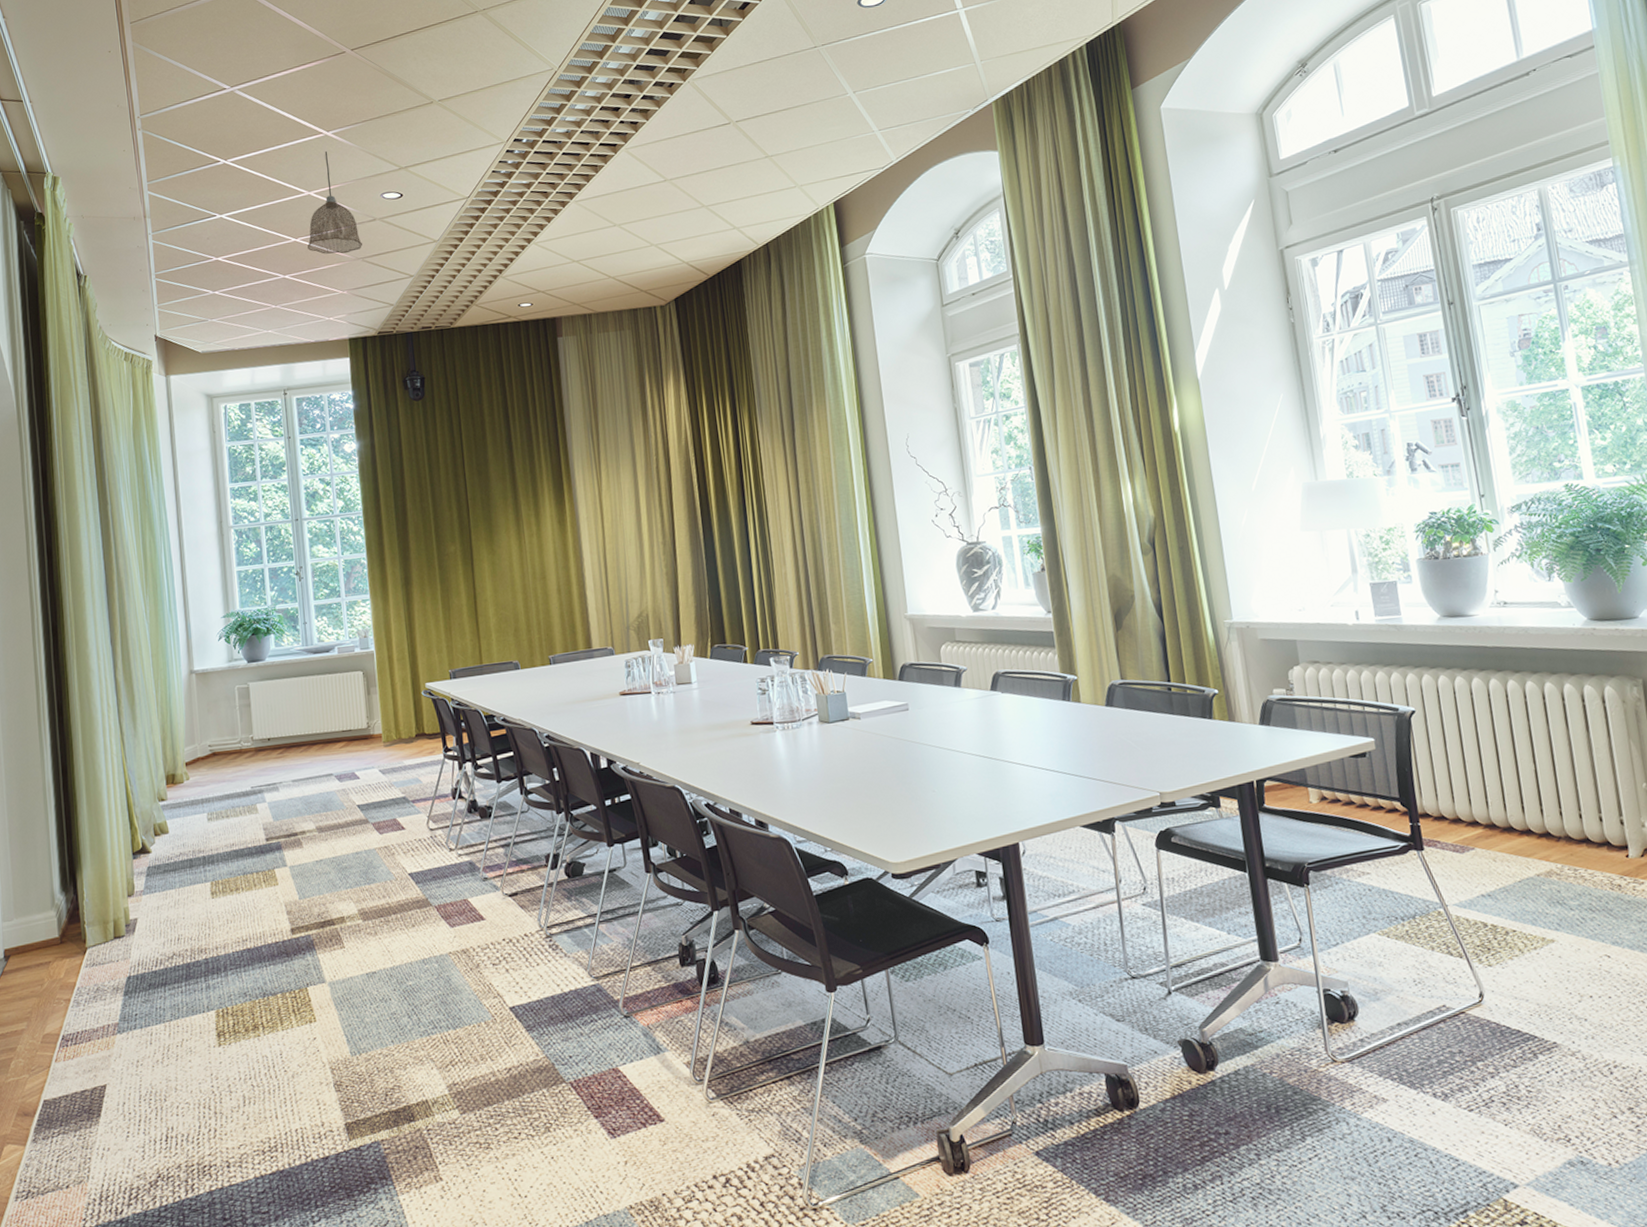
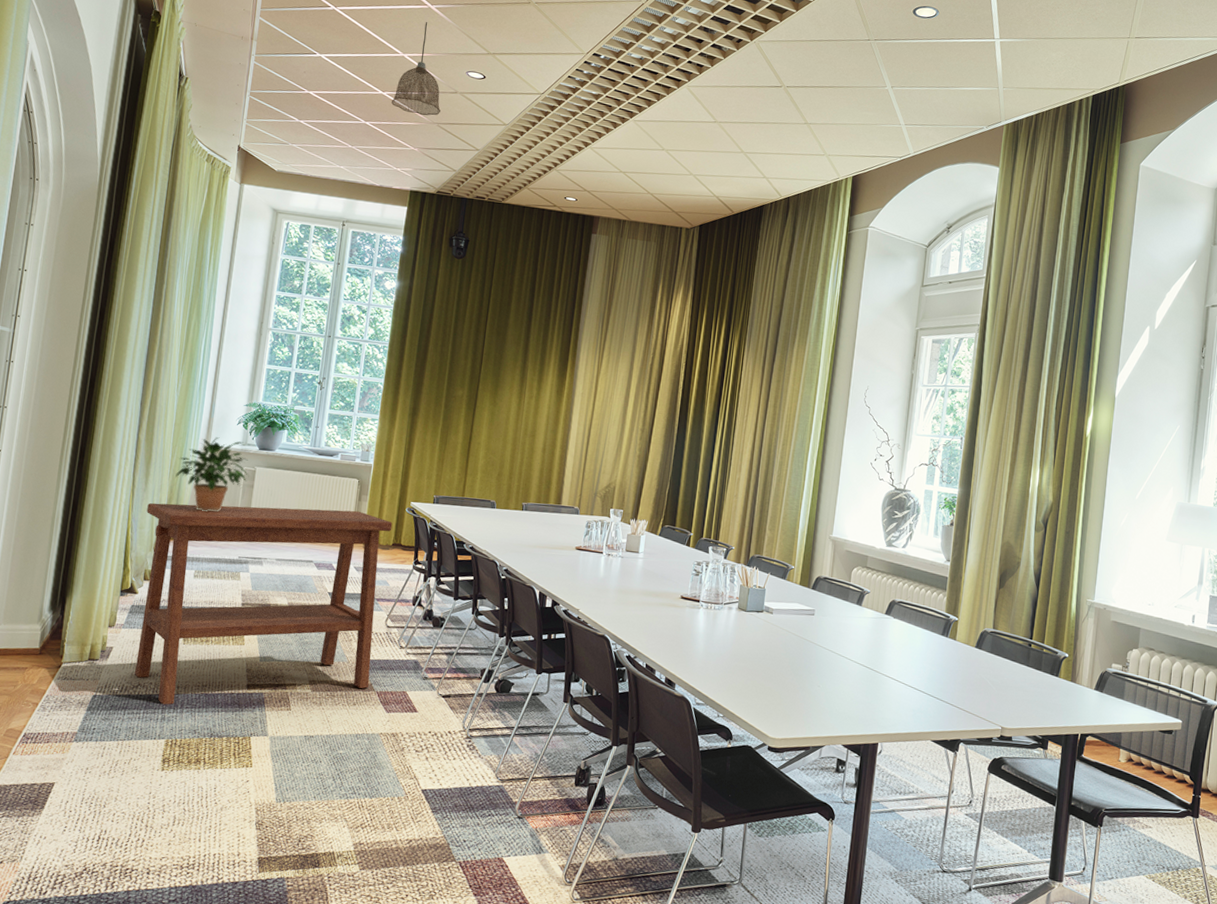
side table: none [141,706,425,972] -> present [135,503,393,705]
potted plant: none [164,658,243,745] -> present [175,437,249,512]

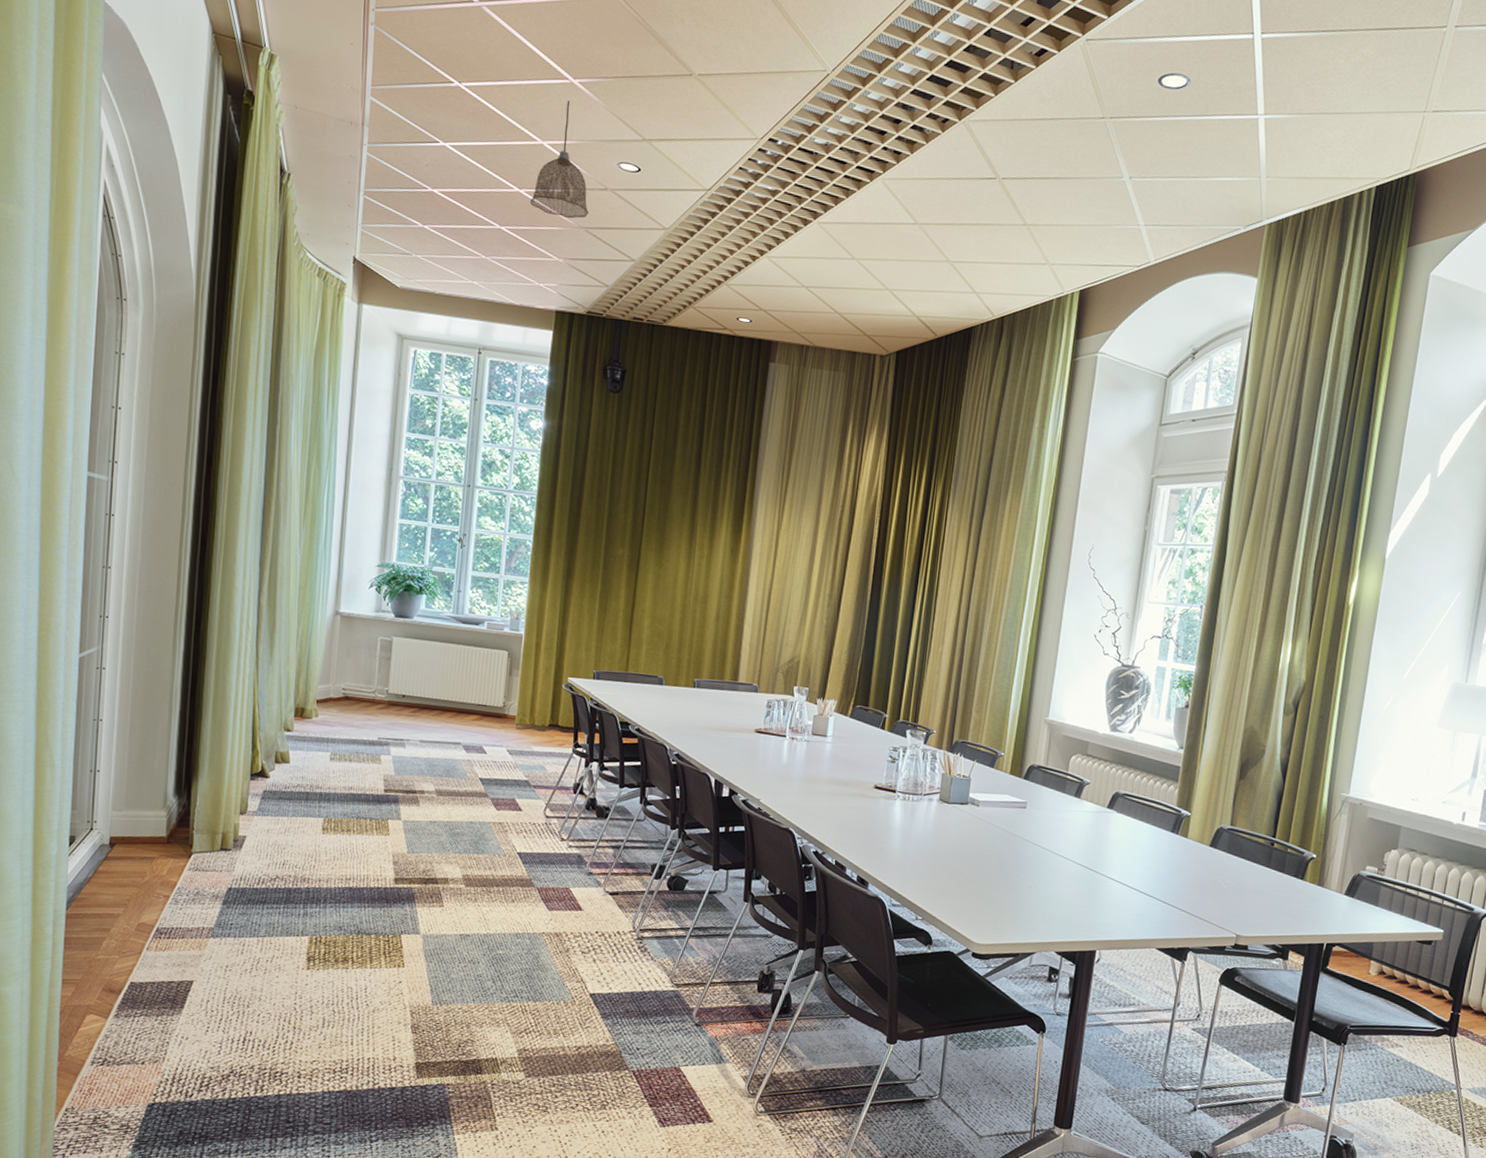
side table: present [135,503,393,705] -> none [272,677,548,900]
potted plant: present [175,437,249,512] -> none [303,602,385,688]

